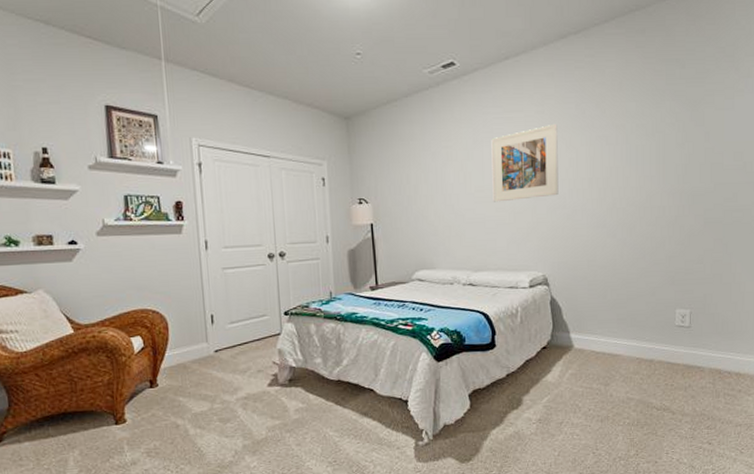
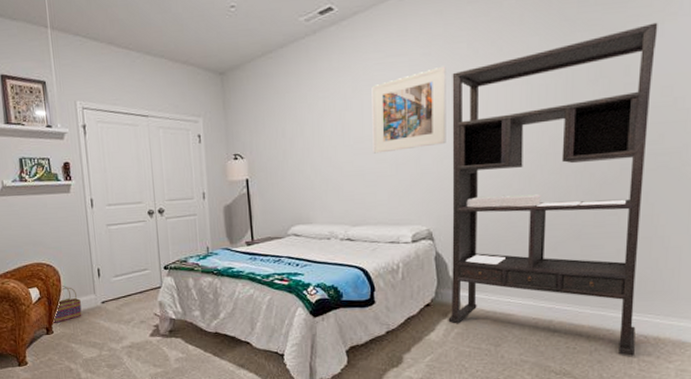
basket: none [157,334,192,375] -> present [52,286,82,323]
shelving unit: none [563,97,729,391] -> present [448,22,658,356]

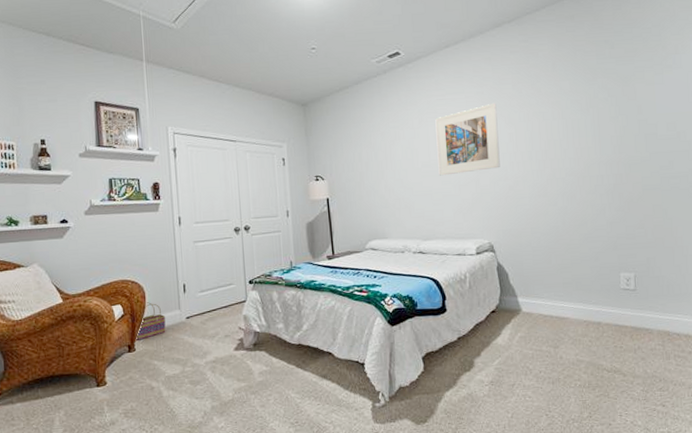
shelving unit: present [448,22,658,356] -> none [501,73,671,352]

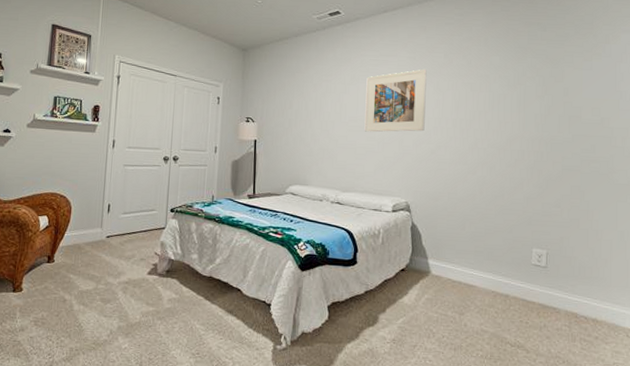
basket: present [135,302,166,340] -> none [55,217,87,252]

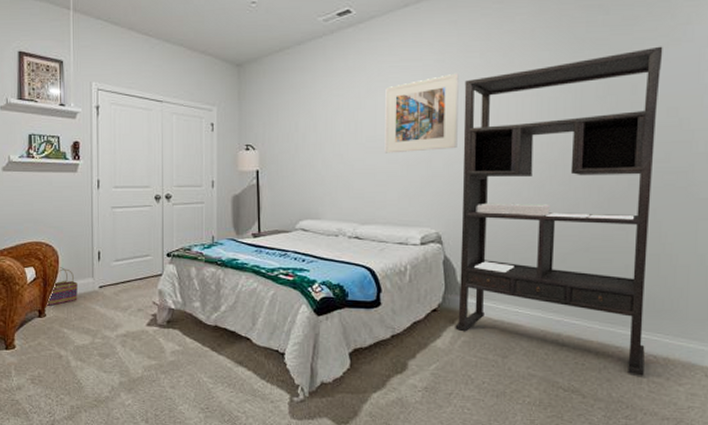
basket: none [55,217,87,252] -> present [46,267,78,306]
shelving unit: none [420,59,588,335] -> present [455,46,663,376]

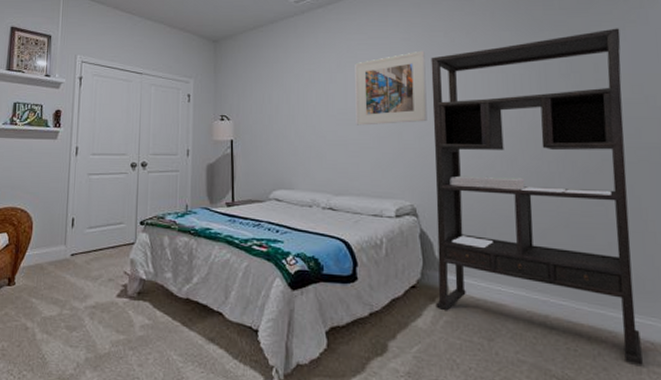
basket: present [46,267,78,306] -> none [16,233,49,274]

